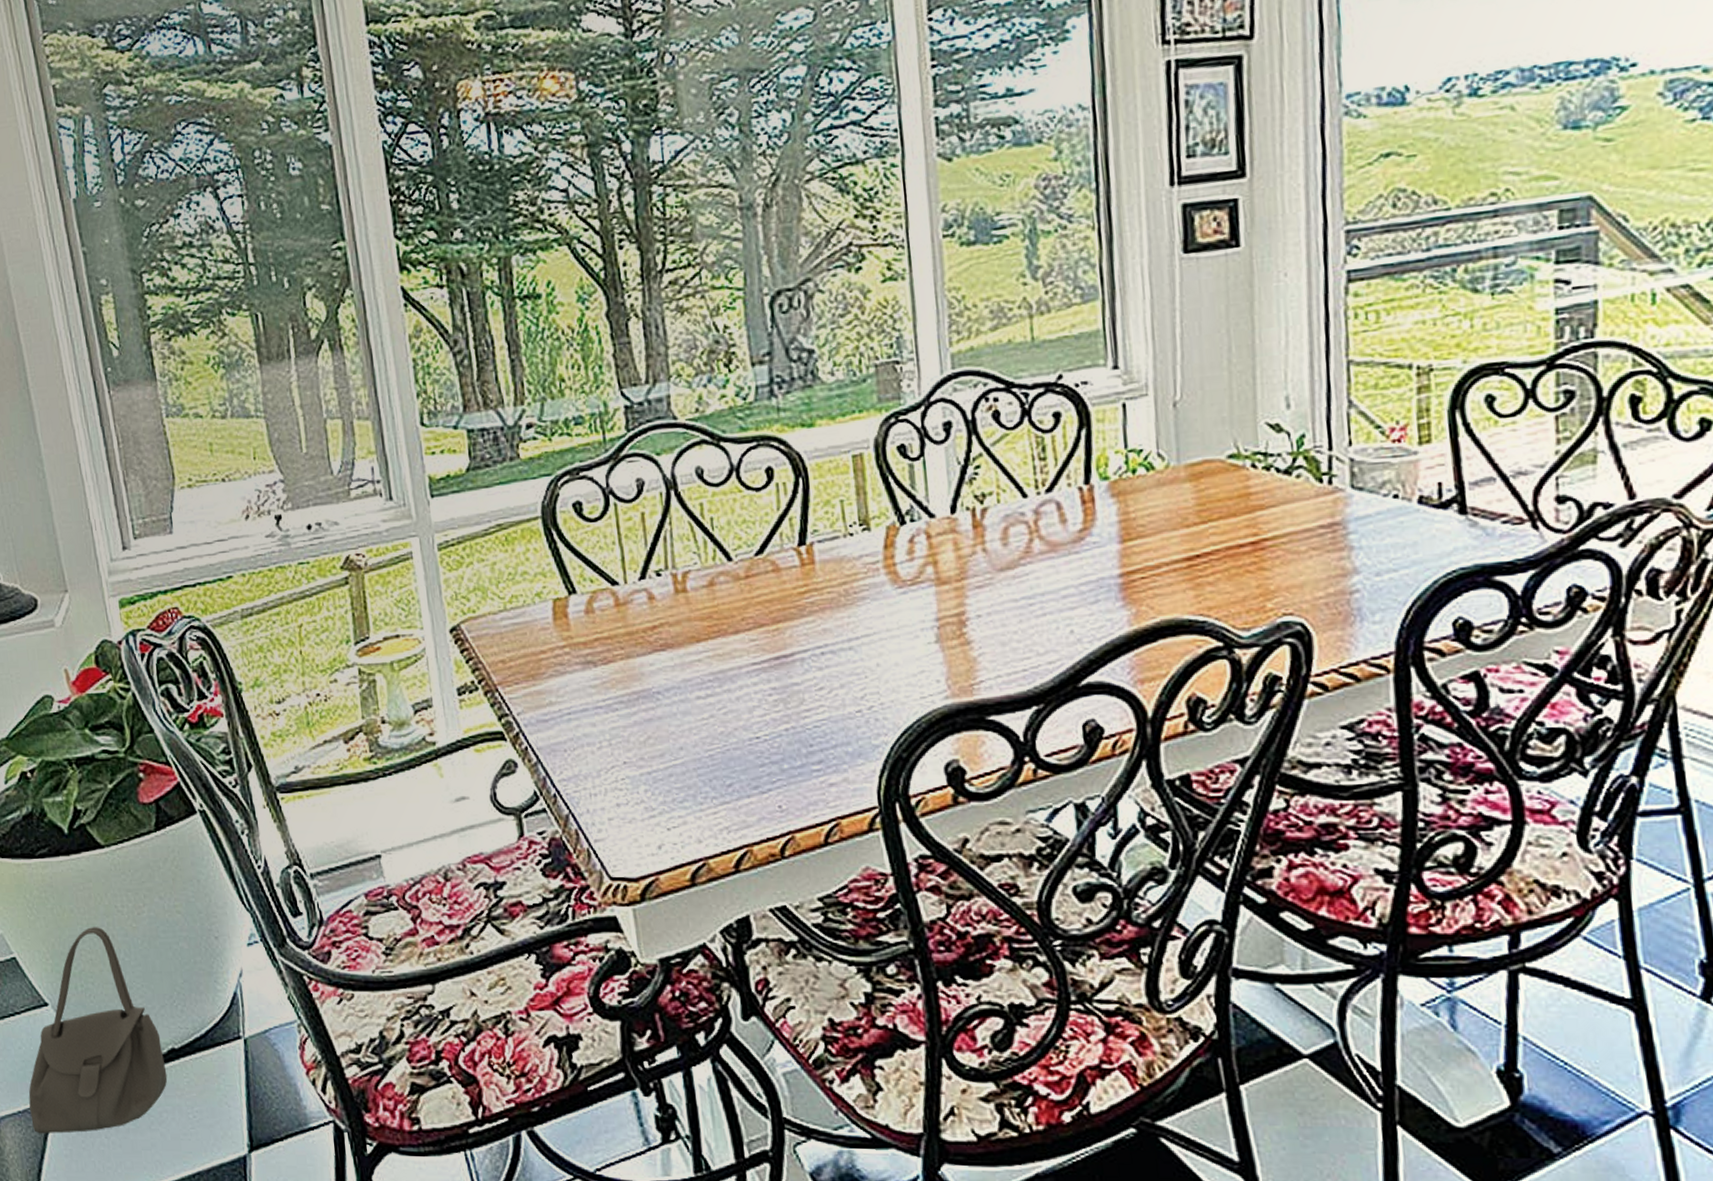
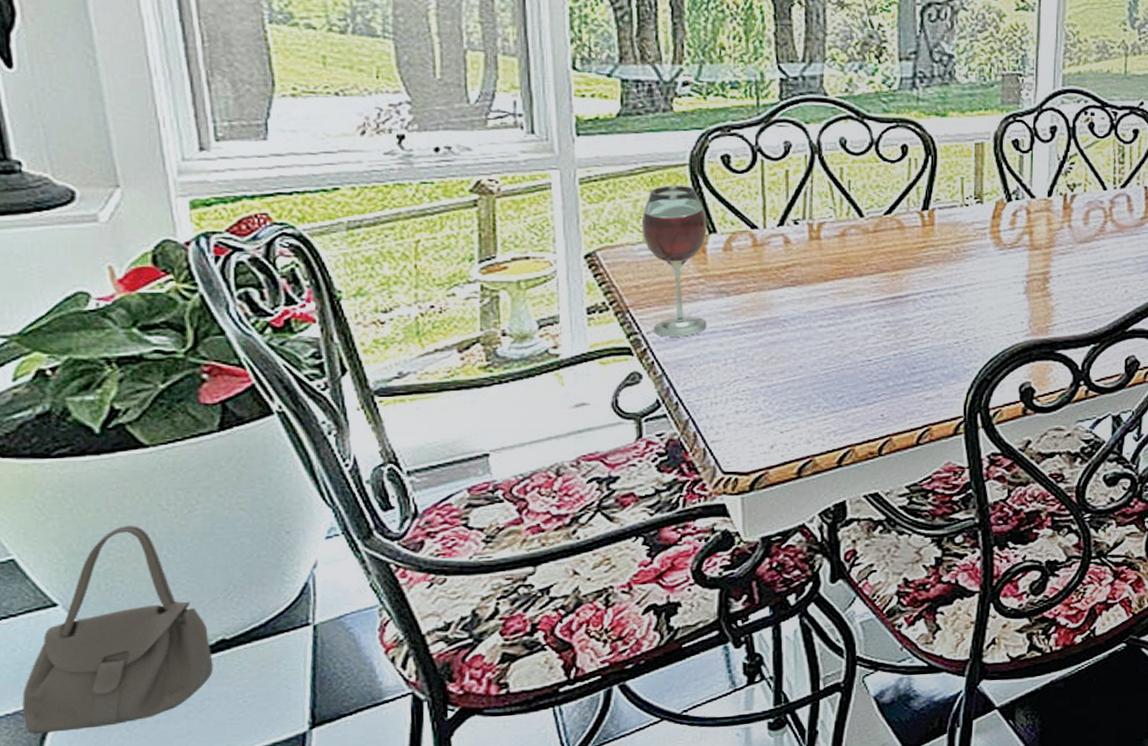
wineglass: none [500,542,577,718] -> present [641,186,707,337]

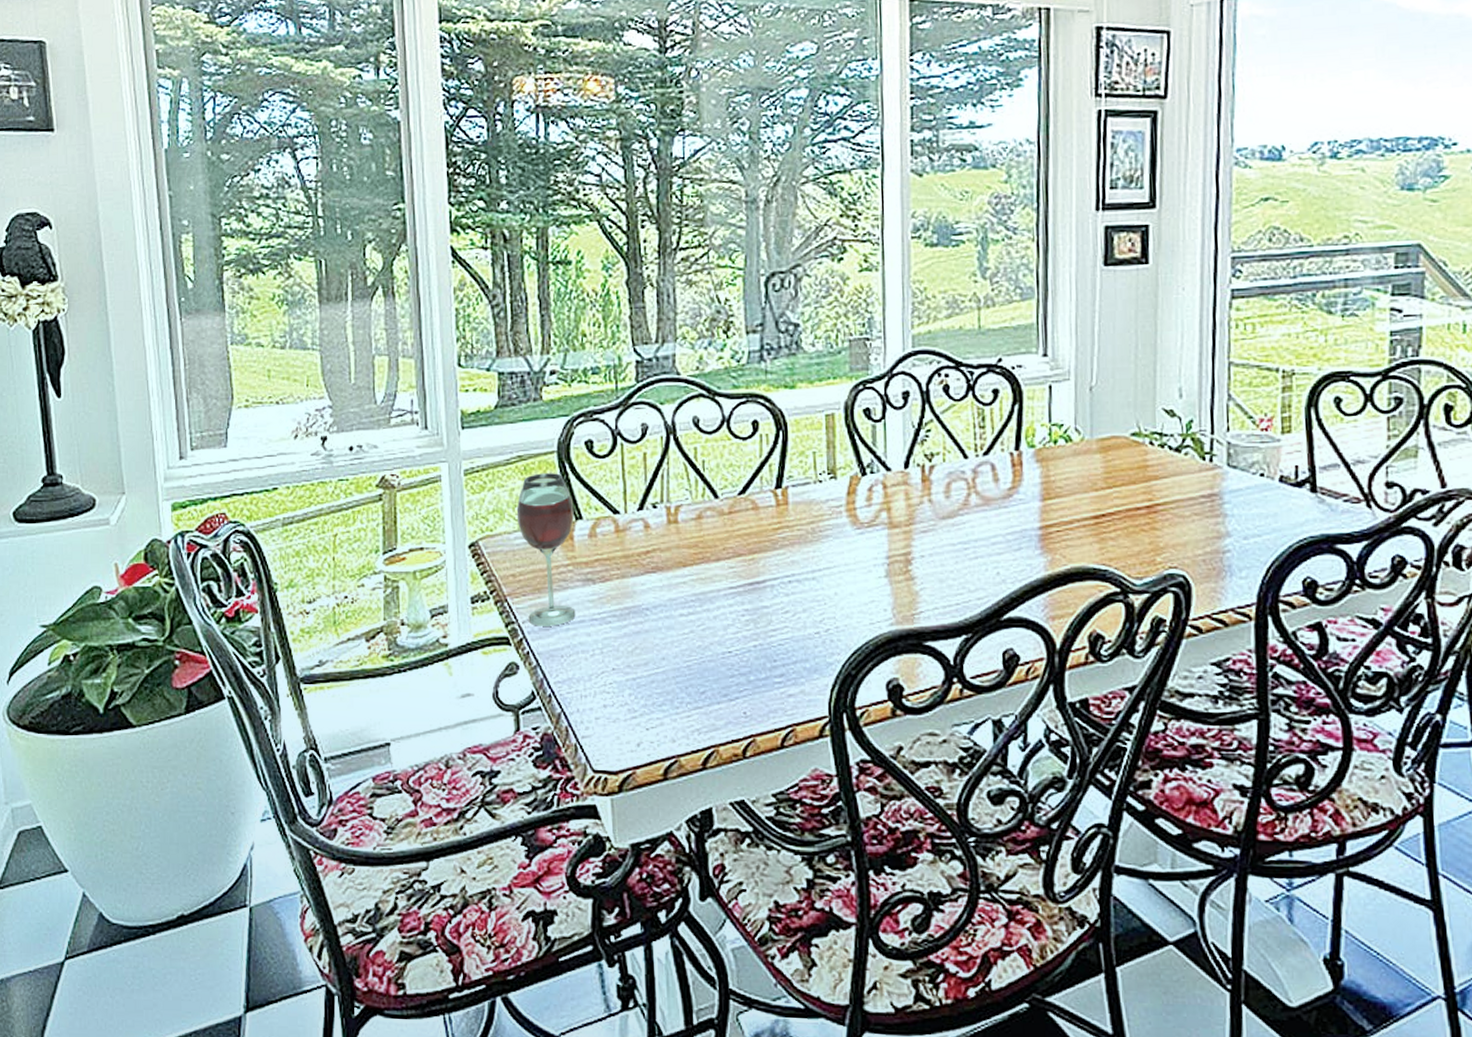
handbag: present [22,526,214,735] -> none [40,800,175,993]

